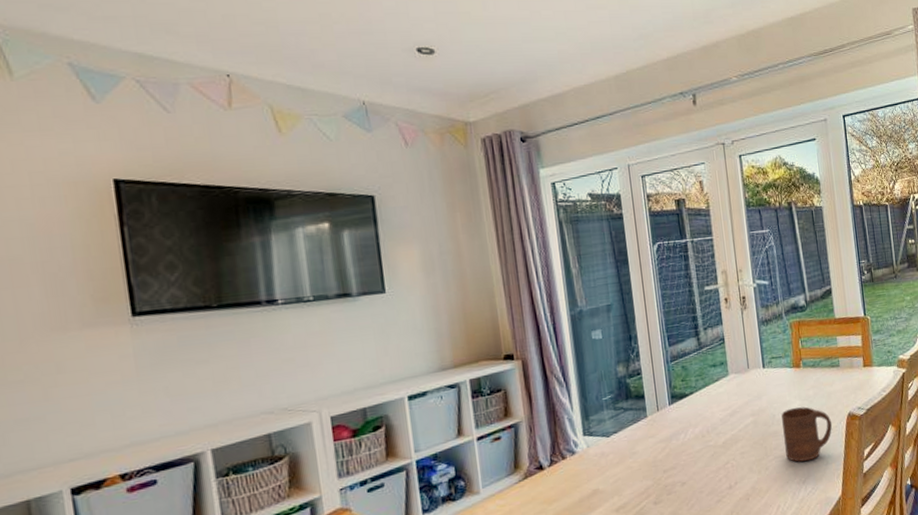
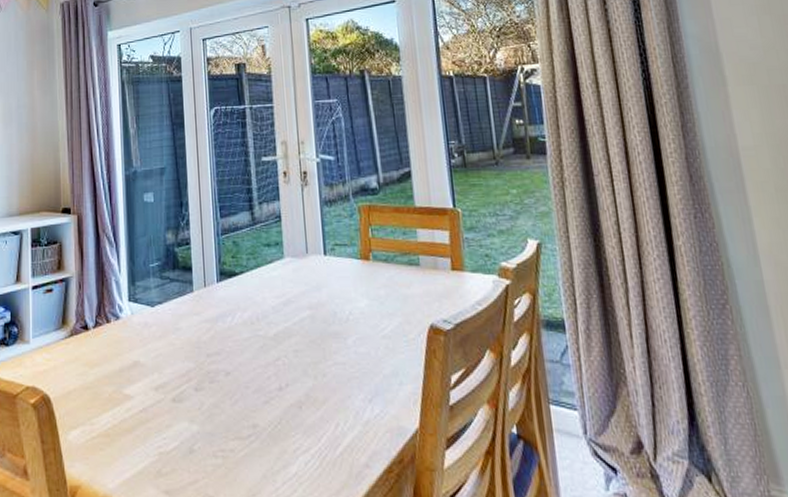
cup: present [781,406,833,462] -> none [344,307,409,376]

